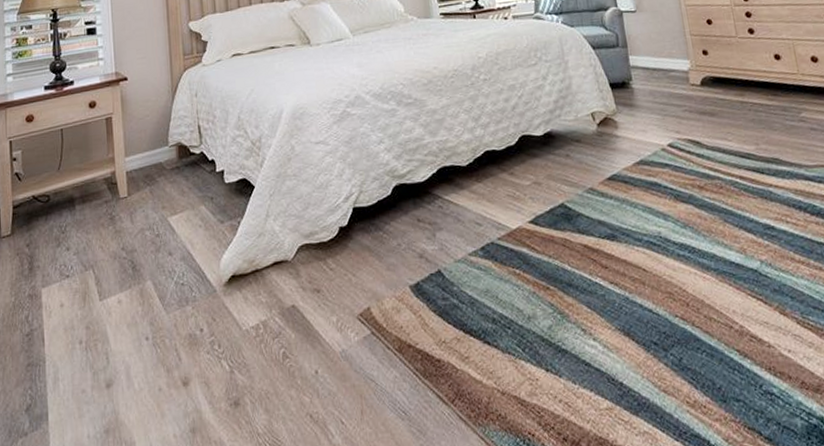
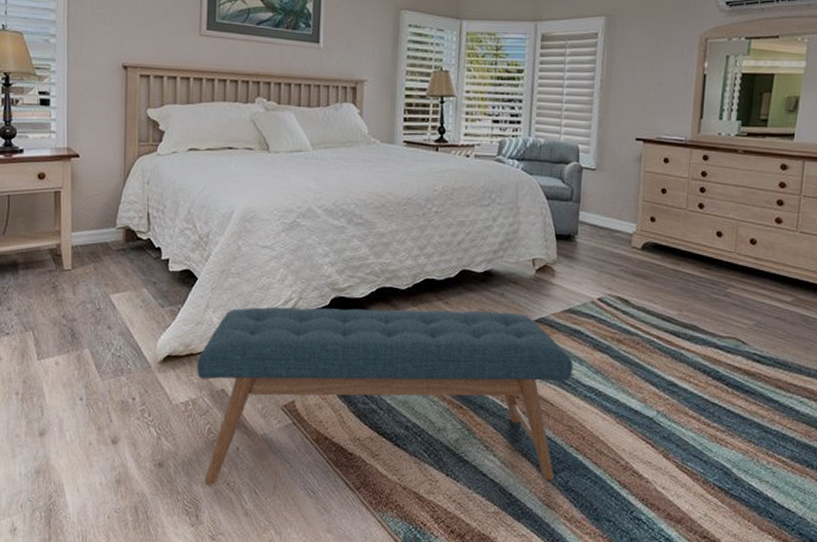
bench: none [263,173,665,421] -> present [196,307,573,486]

